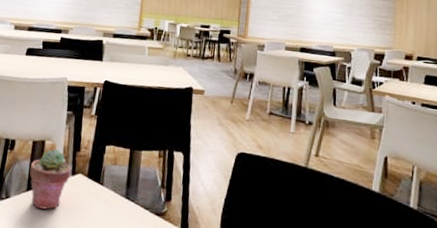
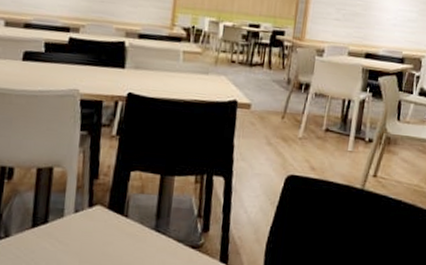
potted succulent: present [30,149,71,210] -> none [35,177,88,248]

